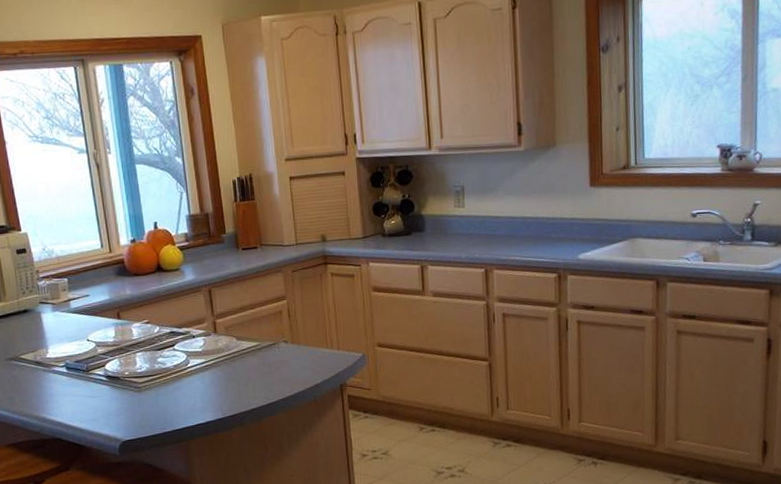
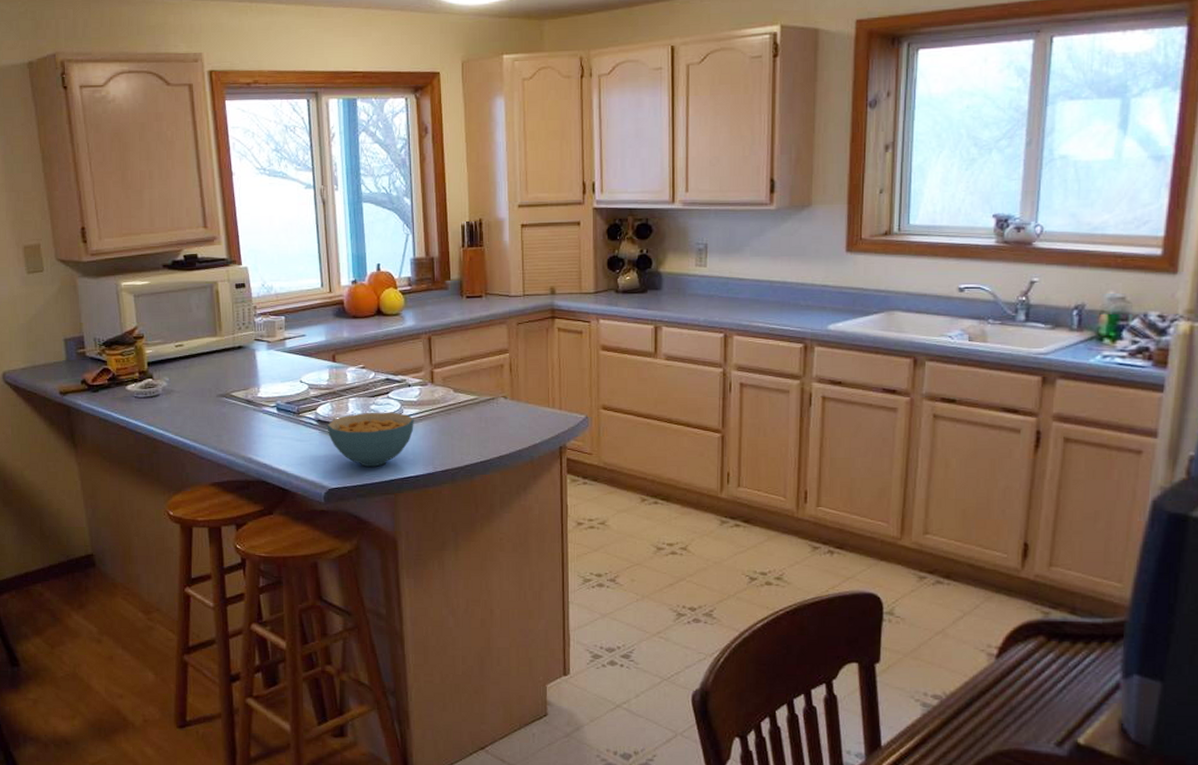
cereal bowl: none [116,363,201,417] -> present [327,412,414,467]

